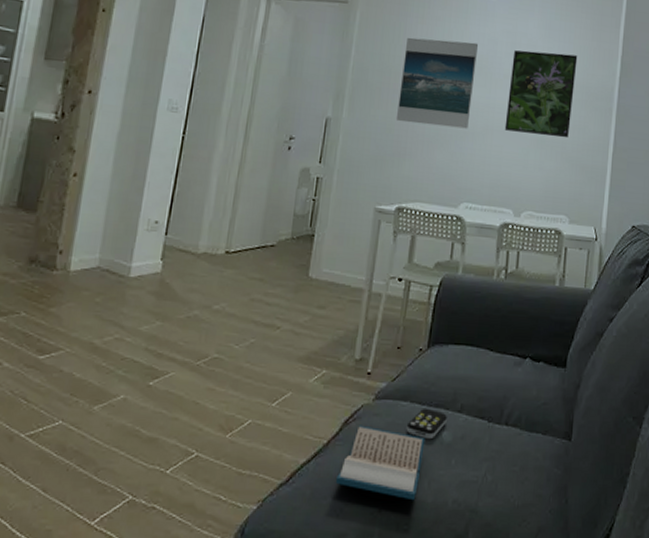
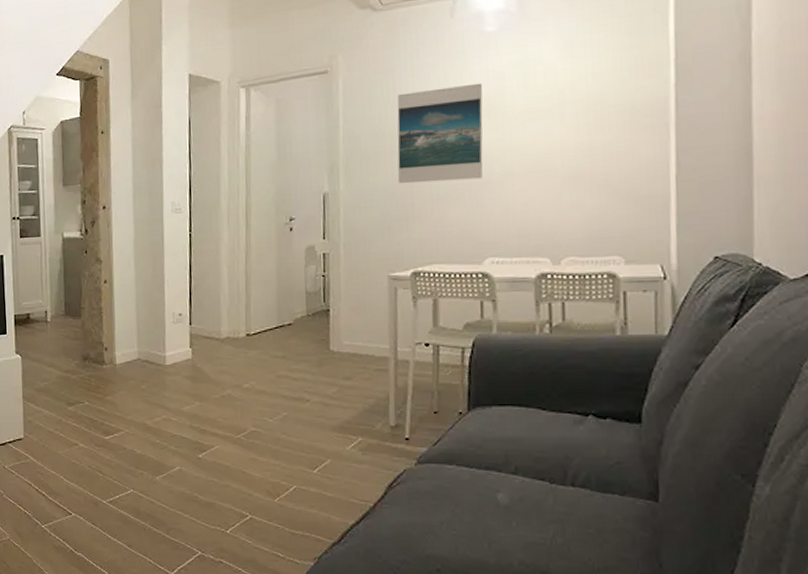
hardback book: present [335,425,425,501] -> none [387,488,479,561]
remote control: present [406,408,447,440] -> none [455,470,501,502]
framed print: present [504,50,578,138] -> none [527,70,614,173]

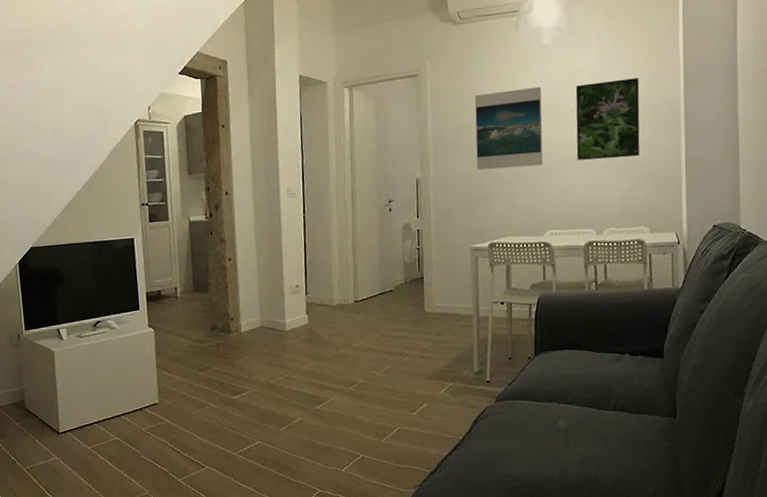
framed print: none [527,70,614,173] -> present [575,78,640,160]

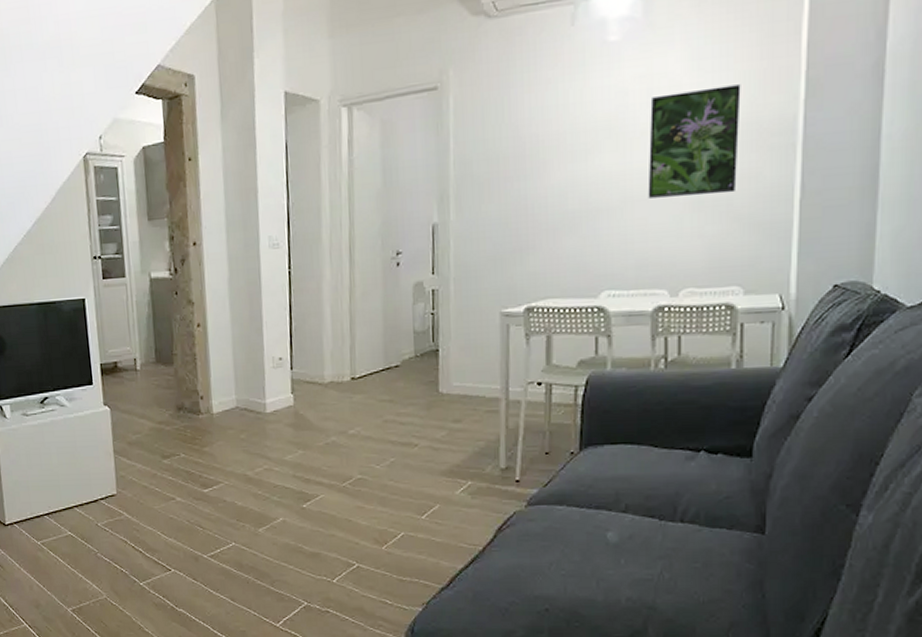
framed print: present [474,86,543,171] -> none [511,99,603,213]

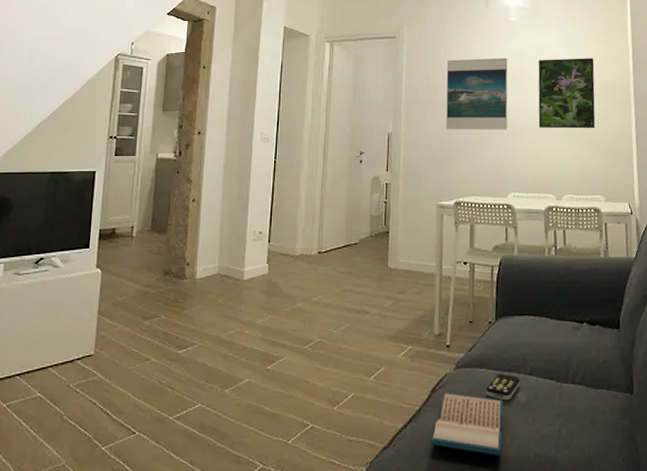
hardback book: none [496,531,588,600] -> present [430,391,504,456]
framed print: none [511,99,603,213] -> present [445,57,508,130]
remote control: none [565,510,610,541] -> present [485,373,520,401]

